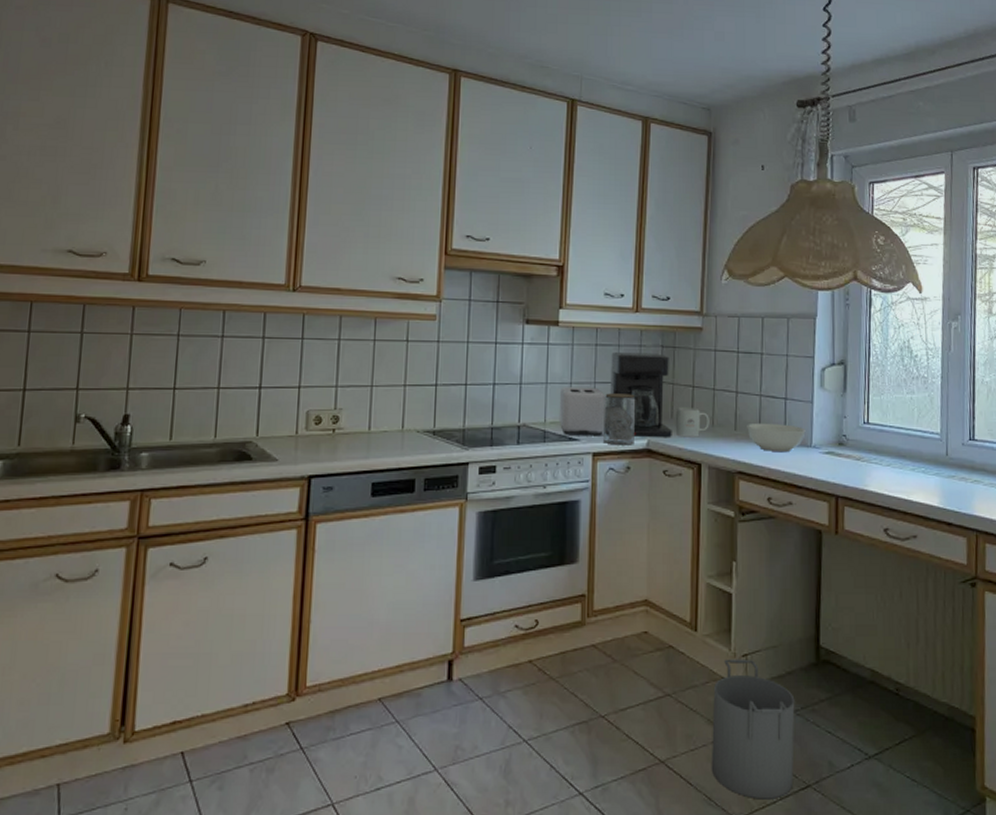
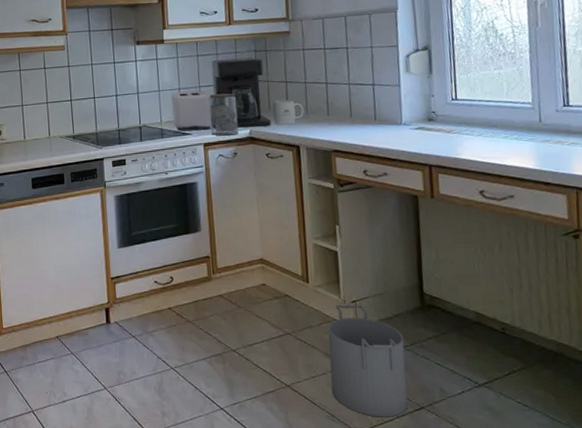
bowl: present [747,422,806,453] -> none [338,106,395,132]

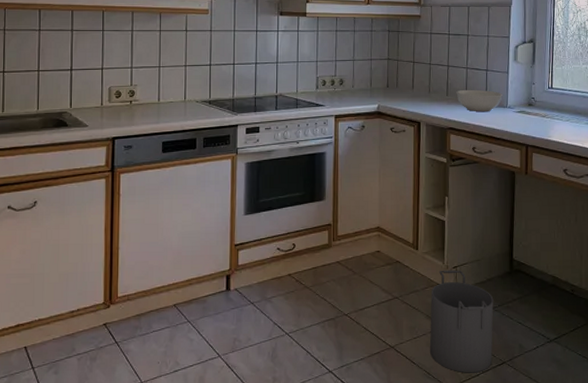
toaster: present [171,90,212,132] -> none [308,64,344,103]
jar: present [208,93,239,136] -> none [342,69,369,109]
coffee maker: present [211,57,271,128] -> none [347,37,397,103]
mug: present [272,99,304,125] -> none [399,78,427,102]
bowl: none [338,106,395,132] -> present [456,89,503,112]

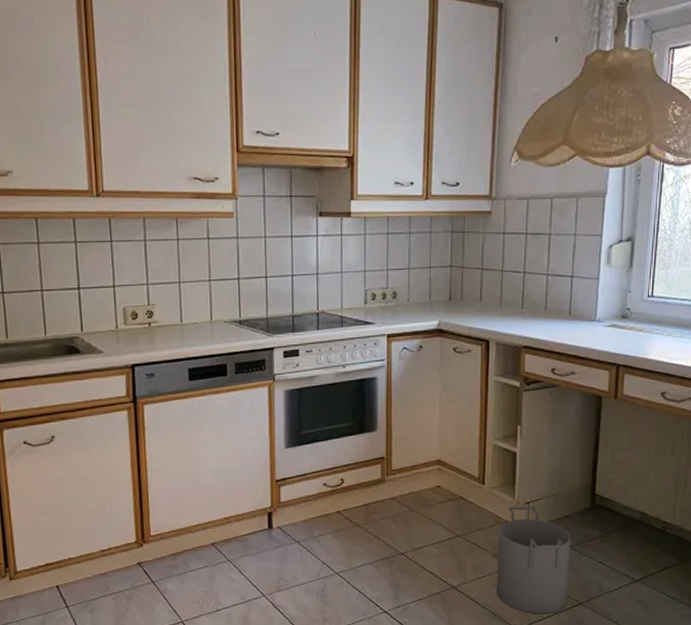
bowl: present [456,89,503,112] -> none [533,300,590,327]

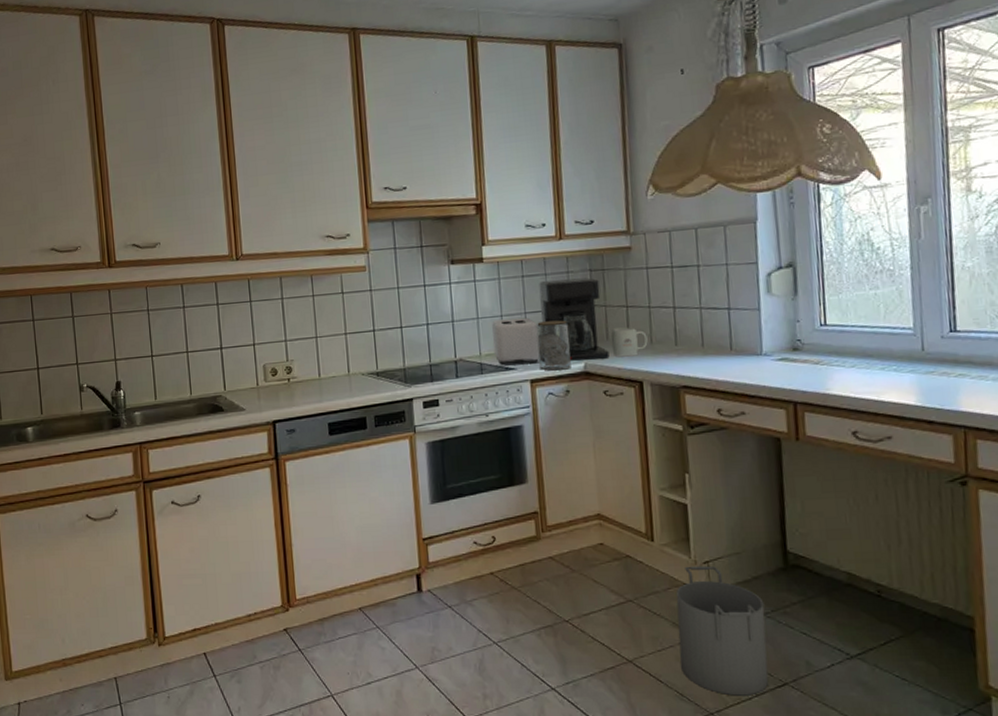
toaster: none [354,274,398,320] -> present [492,317,540,366]
jar: none [396,278,427,327] -> present [536,320,571,371]
coffee maker: none [402,239,462,319] -> present [539,277,610,361]
mug: none [464,289,498,317] -> present [611,327,648,358]

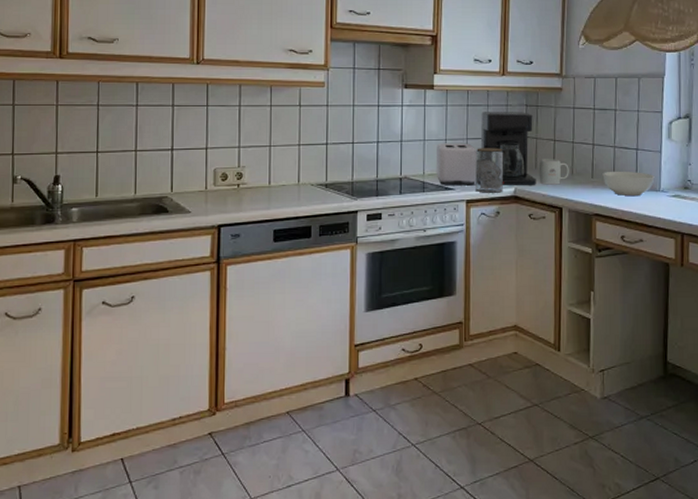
bucket: present [676,565,769,696] -> none [573,373,646,490]
bowl: none [688,334,754,364] -> present [602,171,655,197]

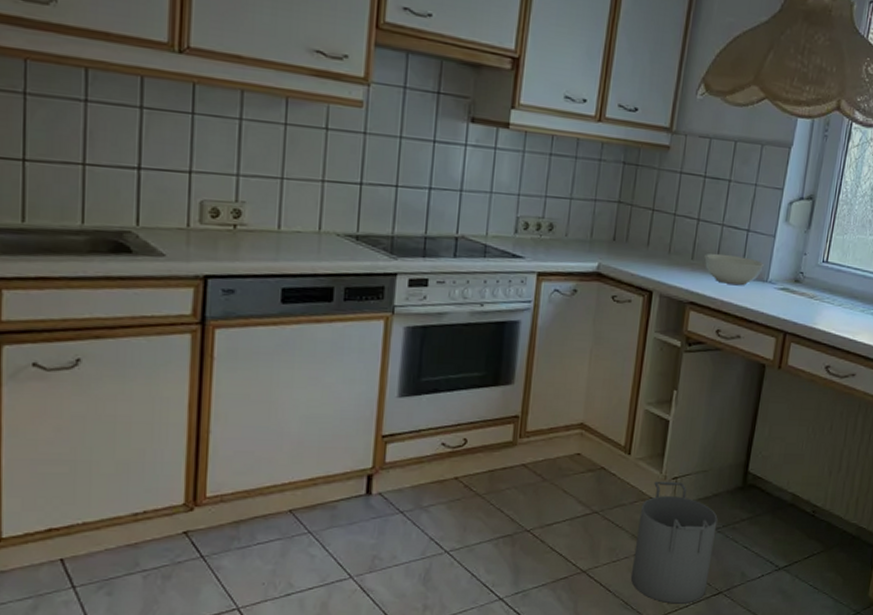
toaster: present [436,143,477,186] -> none [502,198,556,255]
jar: present [474,148,504,193] -> none [549,209,590,267]
coffee maker: present [480,112,536,186] -> none [561,165,631,263]
mug: present [539,159,569,185] -> none [628,230,667,264]
bucket: none [573,373,646,490] -> present [630,481,718,604]

